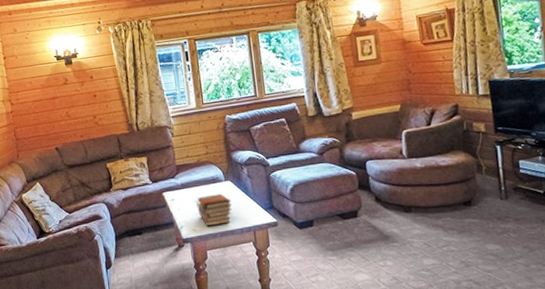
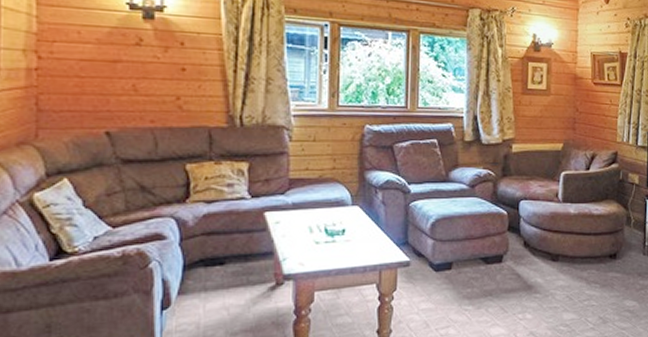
book stack: present [197,193,232,227] -> none [310,220,357,261]

